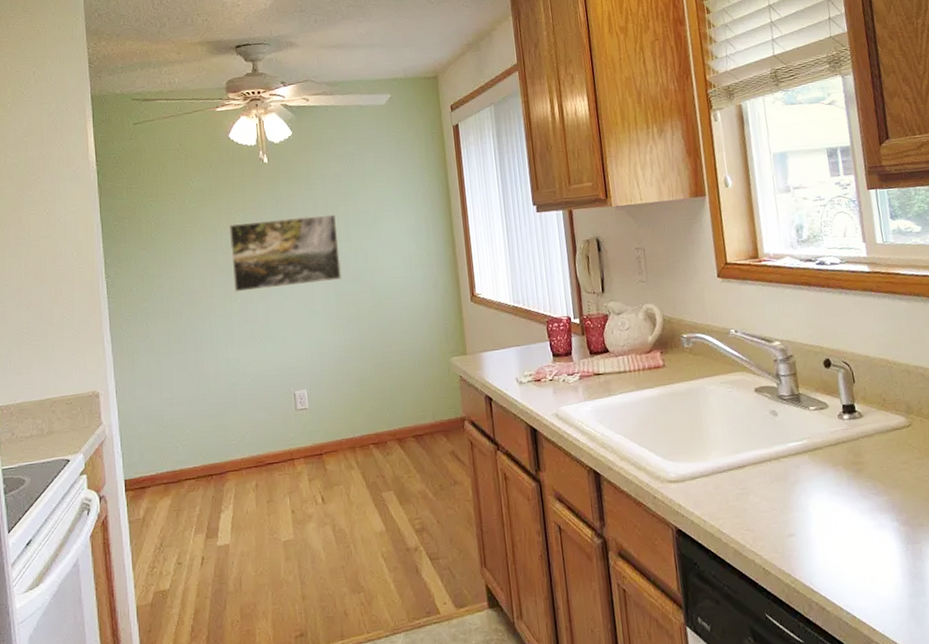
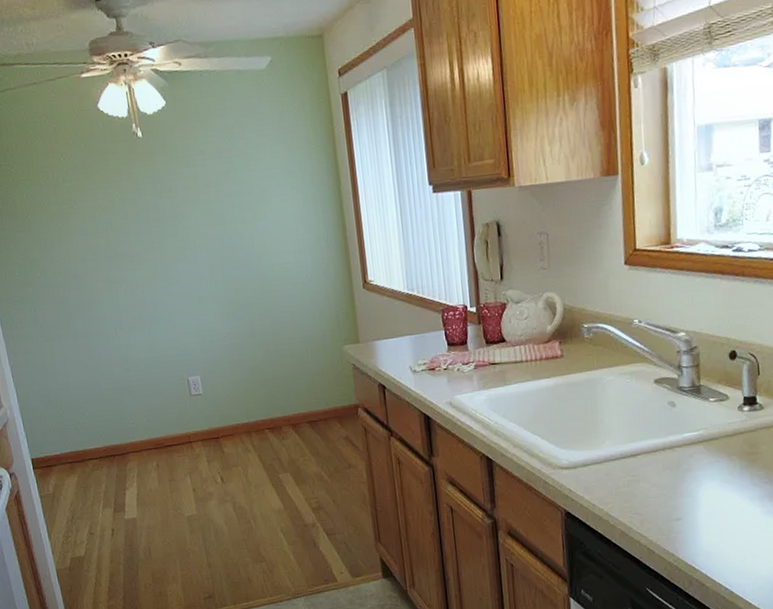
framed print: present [229,214,342,293] -> none [108,194,228,278]

